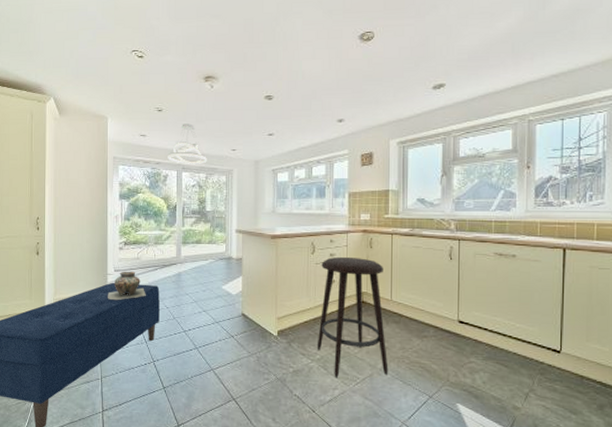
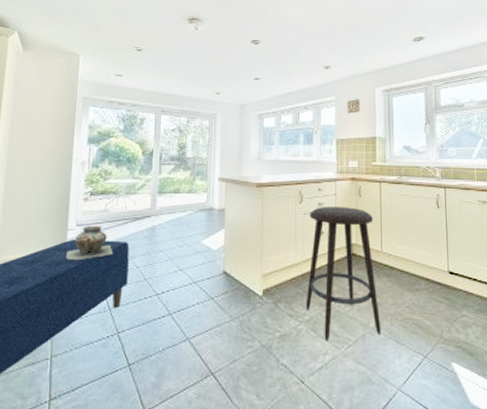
pendant light: present [168,124,207,164] -> none [145,65,189,107]

